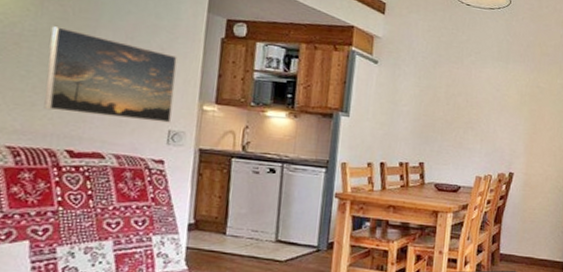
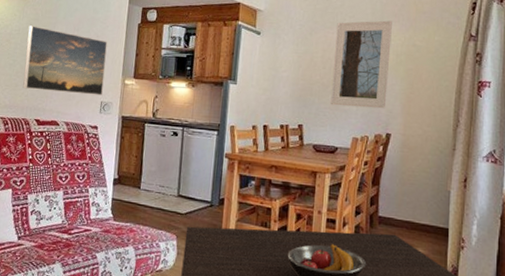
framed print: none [454,57,518,148] -> present [330,20,392,109]

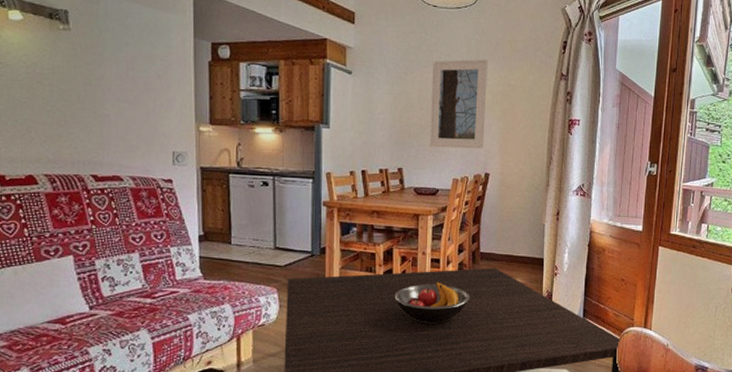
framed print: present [22,25,108,96] -> none [65,63,175,145]

